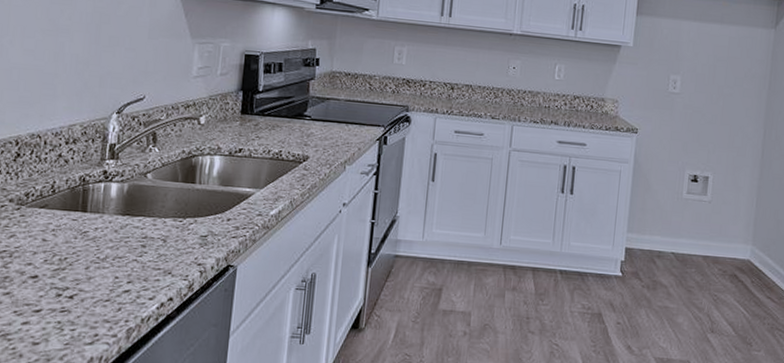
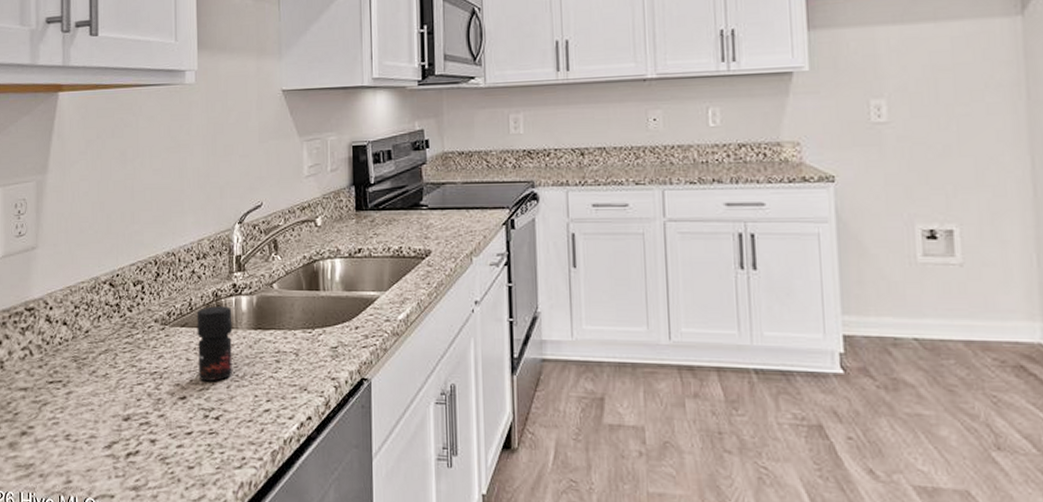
jar: none [55,190,100,262] -> present [196,306,233,381]

